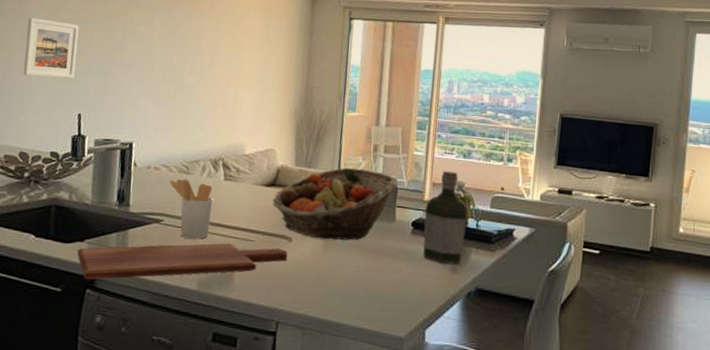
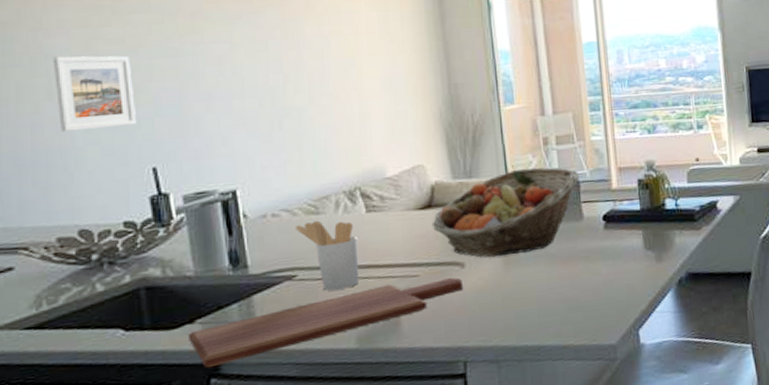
bottle: present [423,171,468,265] -> none [615,151,665,255]

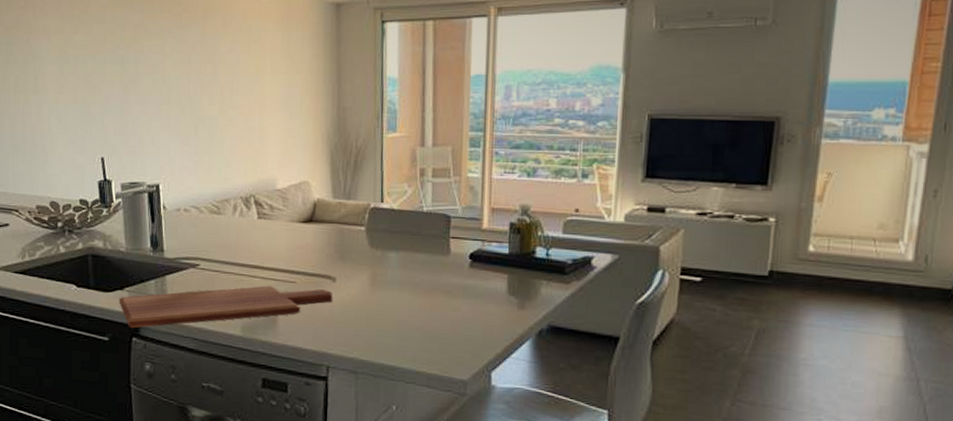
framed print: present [52,55,136,132] -> none [38,57,92,121]
utensil holder: present [294,220,359,291] -> none [200,220,249,283]
fruit basket: present [431,167,580,258] -> none [311,196,452,278]

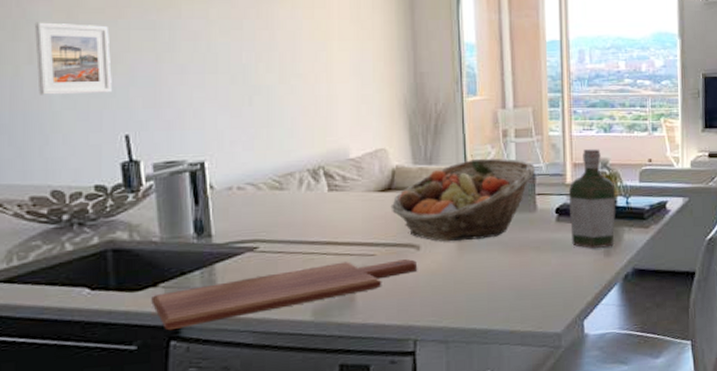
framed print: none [38,57,92,121] -> present [34,22,112,95]
fruit basket: none [311,196,452,278] -> present [390,158,536,242]
bottle: none [483,194,536,300] -> present [568,149,616,249]

